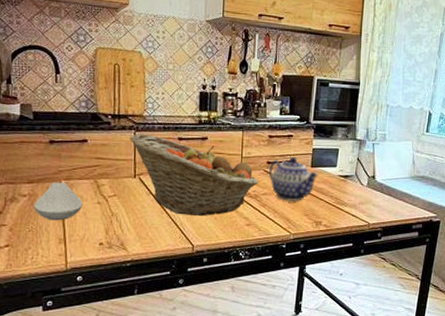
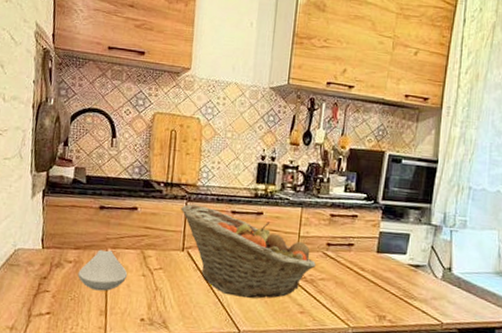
teapot: present [268,157,318,201] -> none [327,240,385,290]

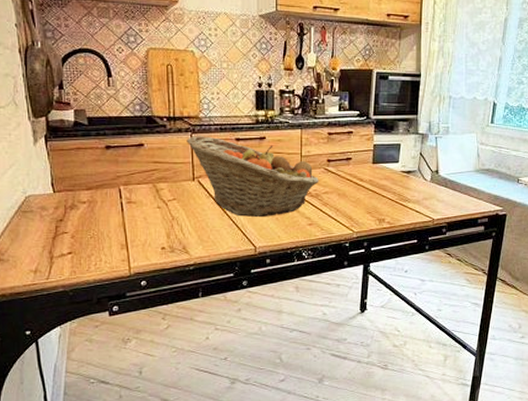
spoon rest: present [78,249,128,291] -> none [94,187,143,227]

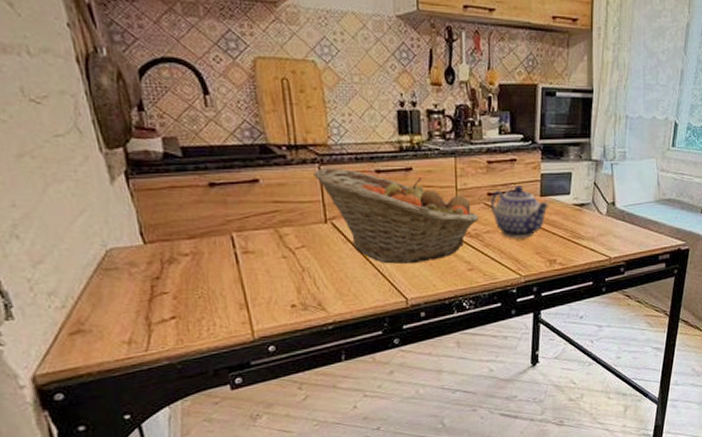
teapot: none [329,154,380,199] -> present [489,186,549,238]

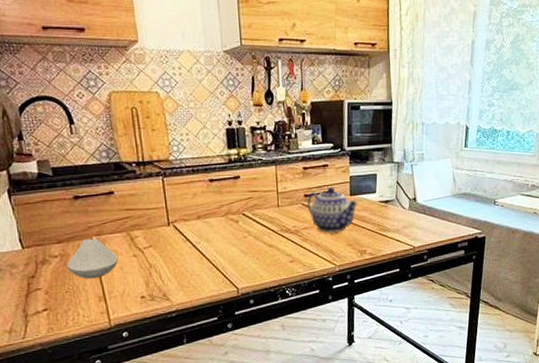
spoon rest: none [200,234,265,283] -> present [66,238,119,279]
fruit basket: present [313,166,479,264] -> none [158,178,297,259]

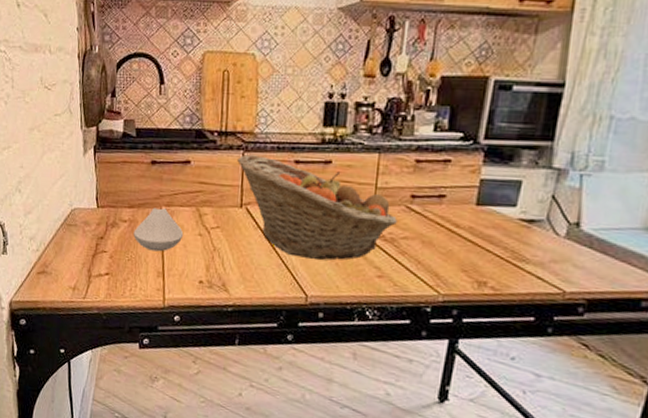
fruit basket: none [158,178,297,259] -> present [237,154,397,261]
teapot: present [306,187,358,233] -> none [412,190,487,251]

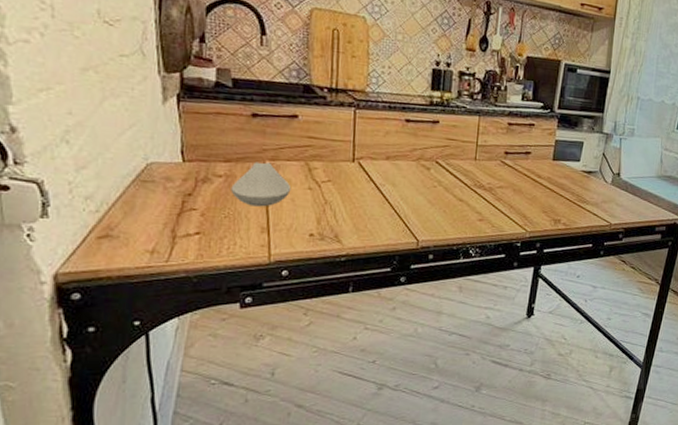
fruit basket: present [237,154,397,261] -> none [349,111,494,208]

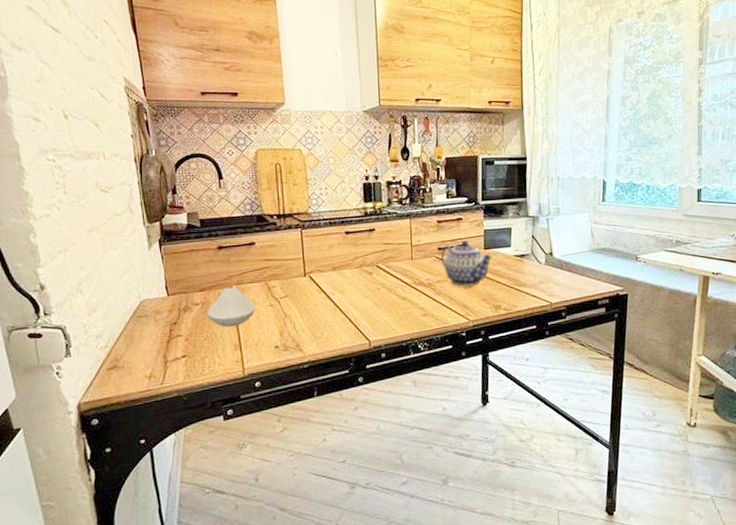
teapot: none [505,148,560,197] -> present [440,240,493,287]

